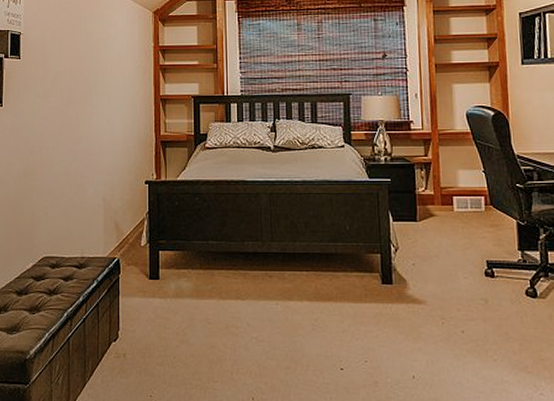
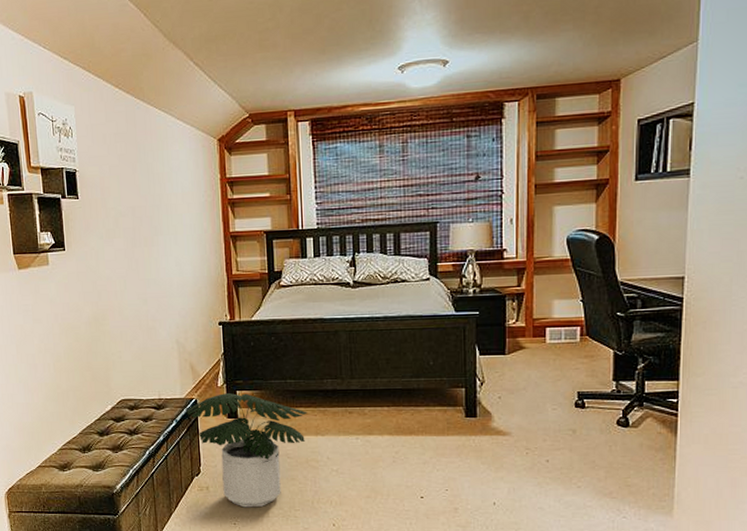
potted plant: none [108,252,229,378] -> present [186,392,308,508]

